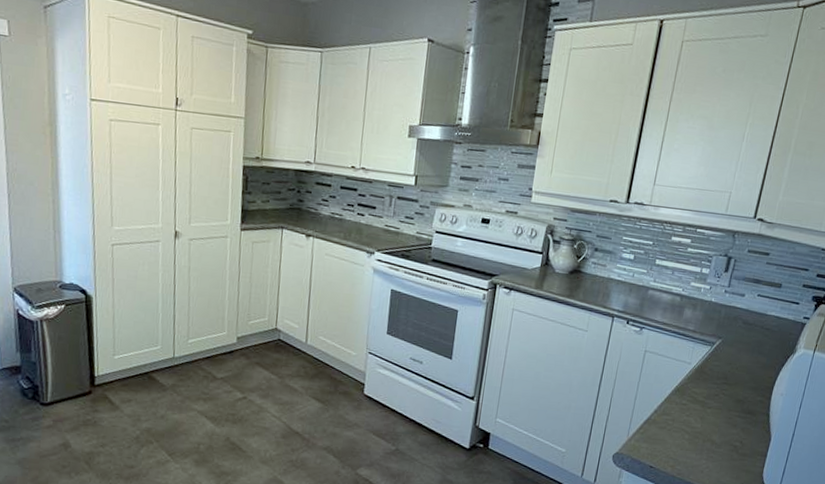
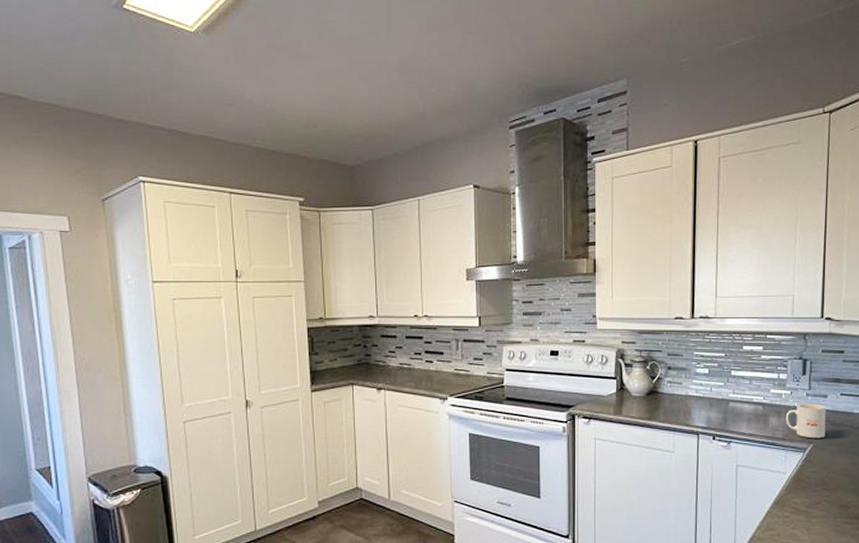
mug: none [700,299,741,335] -> present [785,403,826,439]

